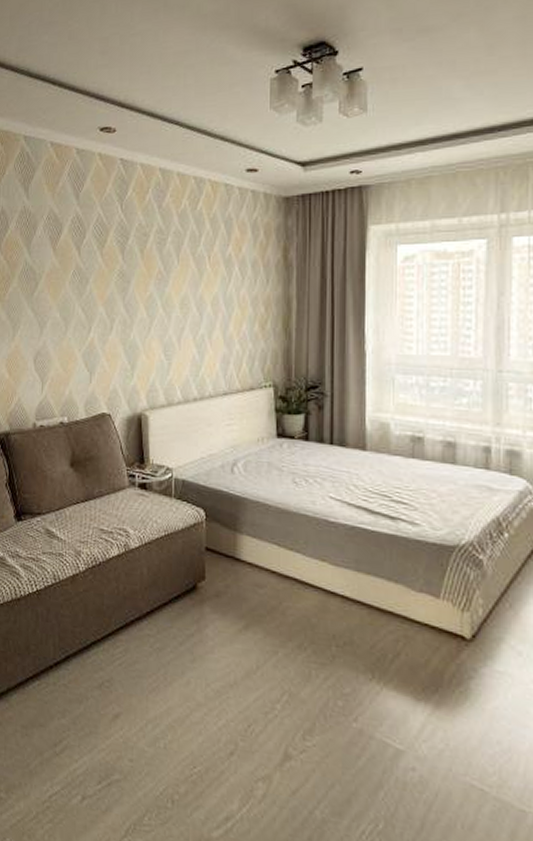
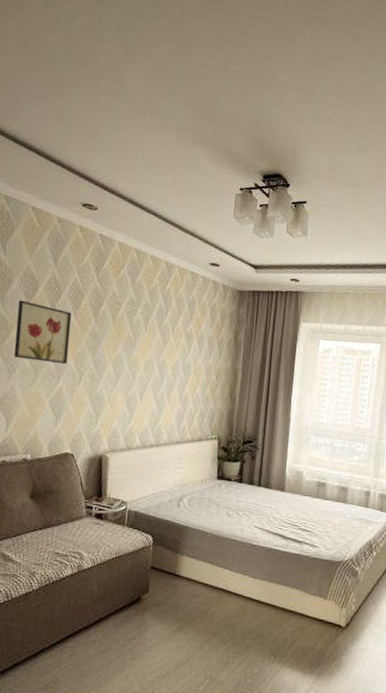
wall art: none [43,246,98,312] -> present [14,300,72,365]

